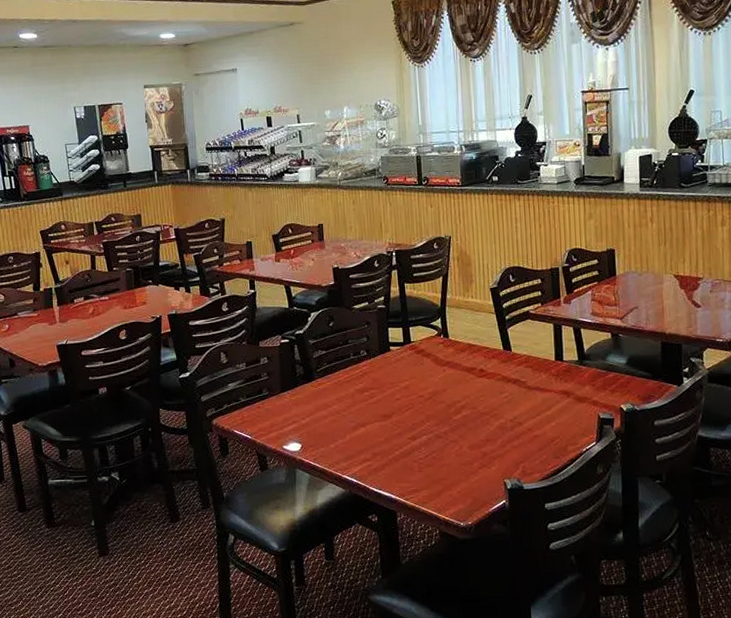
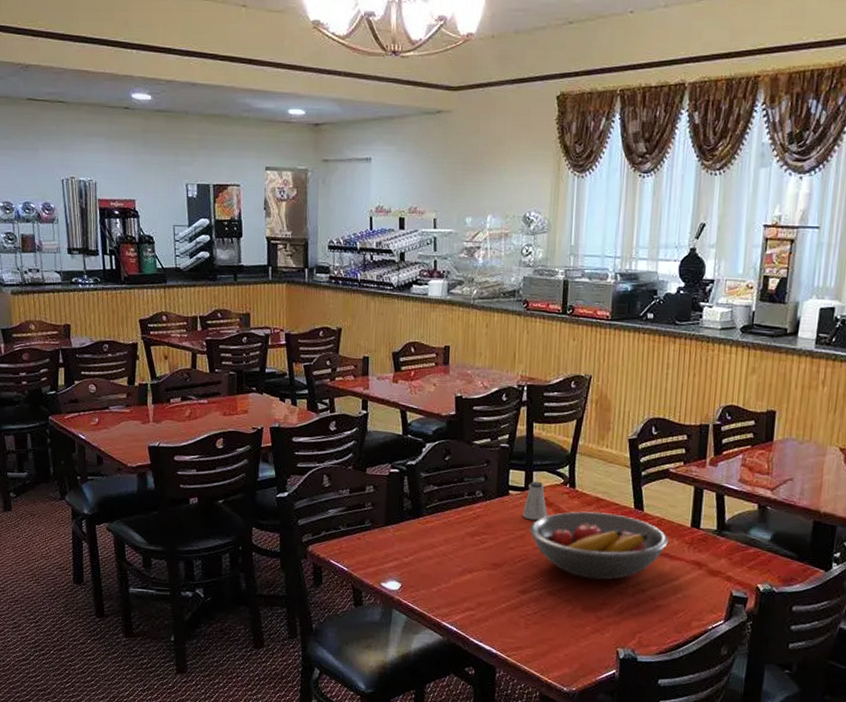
saltshaker: none [404,335,427,371] -> present [523,481,547,521]
fruit bowl: none [412,357,537,419] -> present [529,511,668,580]

